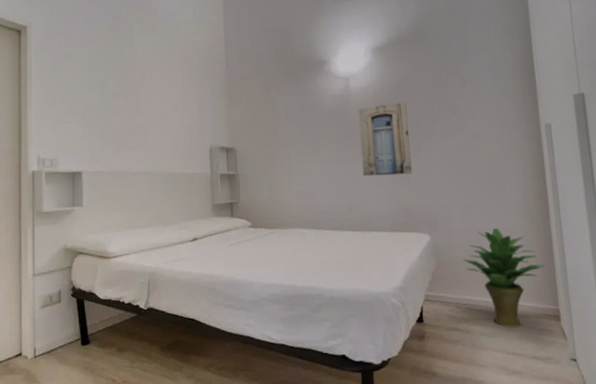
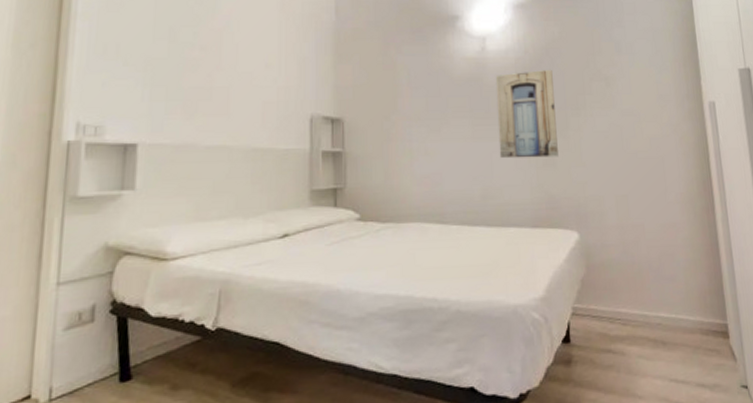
potted plant: present [463,227,546,328] -> none [617,224,712,348]

